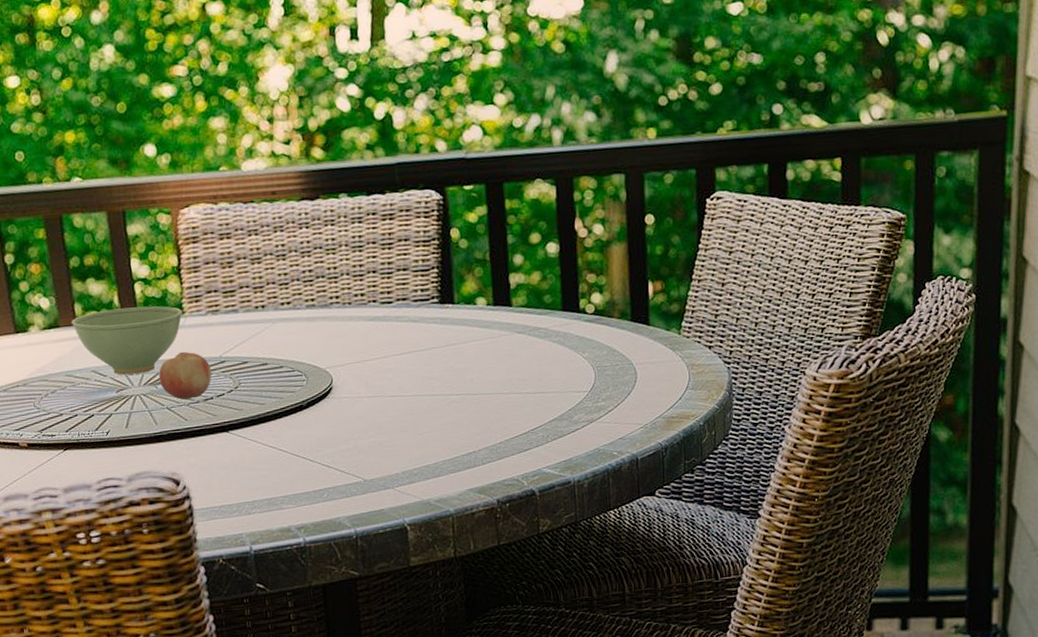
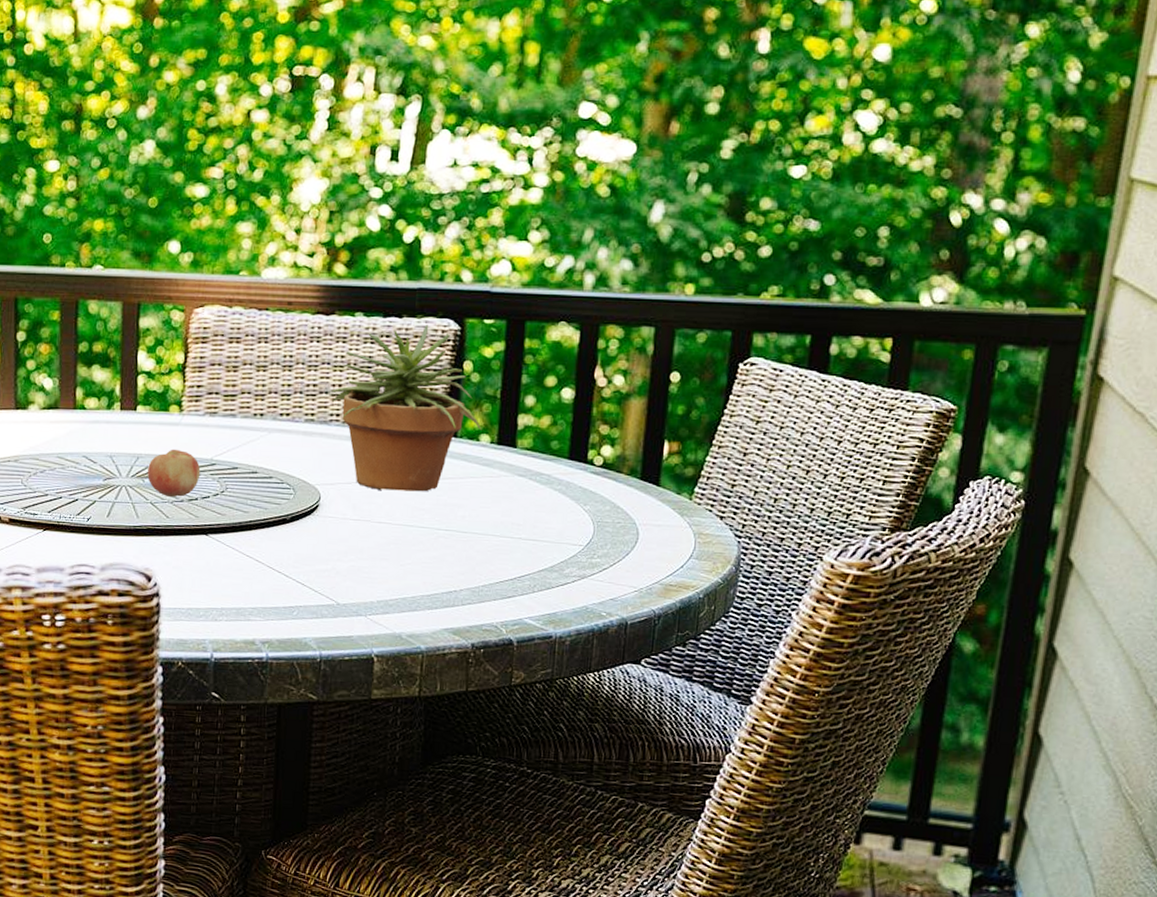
bowl: present [71,306,183,375] -> none [70,398,181,465]
potted plant: none [325,198,477,365] -> present [329,325,482,492]

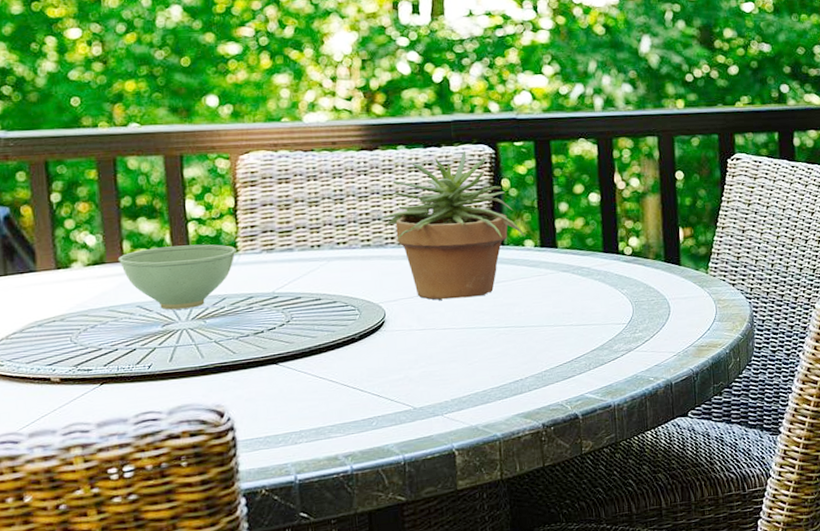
bowl: none [70,398,181,465] -> present [117,244,236,310]
fruit: present [147,449,201,497] -> none [208,287,264,334]

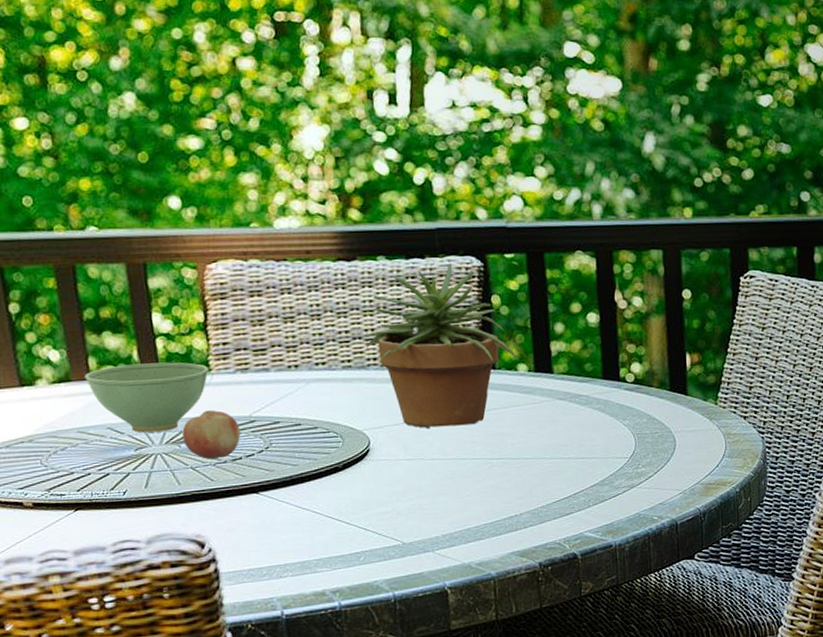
fruit: none [208,287,264,334] -> present [182,410,241,459]

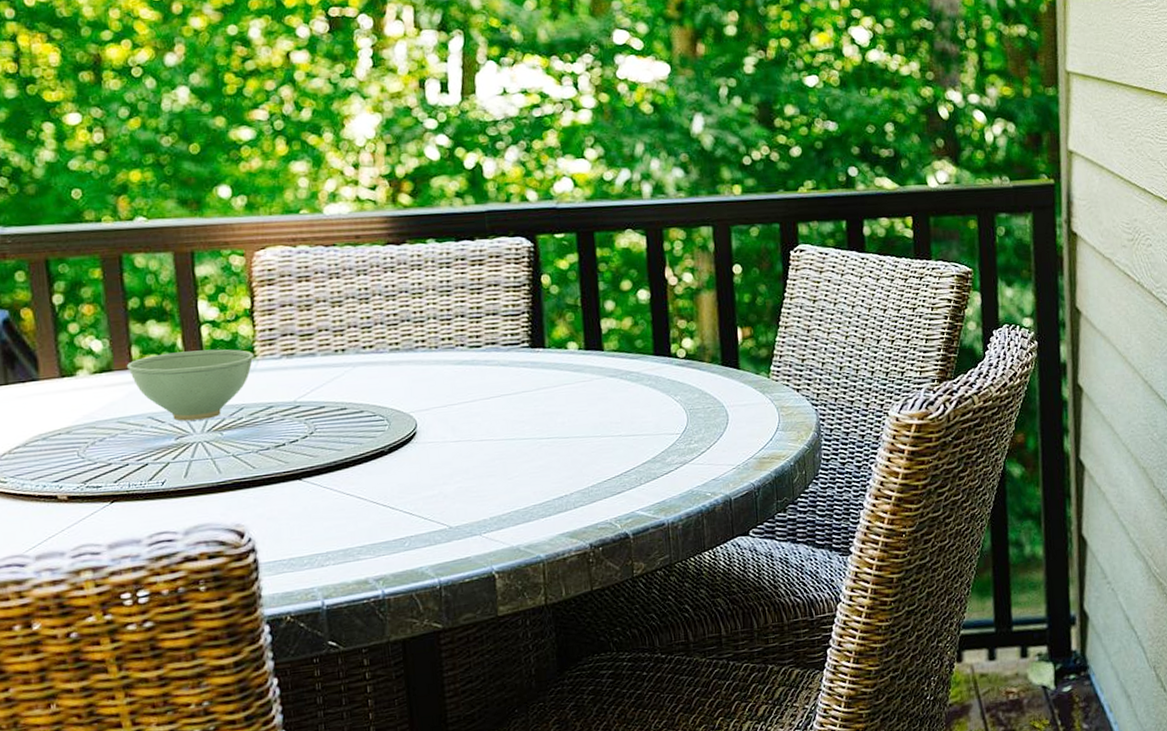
fruit: present [182,410,241,459] -> none [225,396,285,447]
potted plant: present [362,263,518,428] -> none [411,245,568,409]

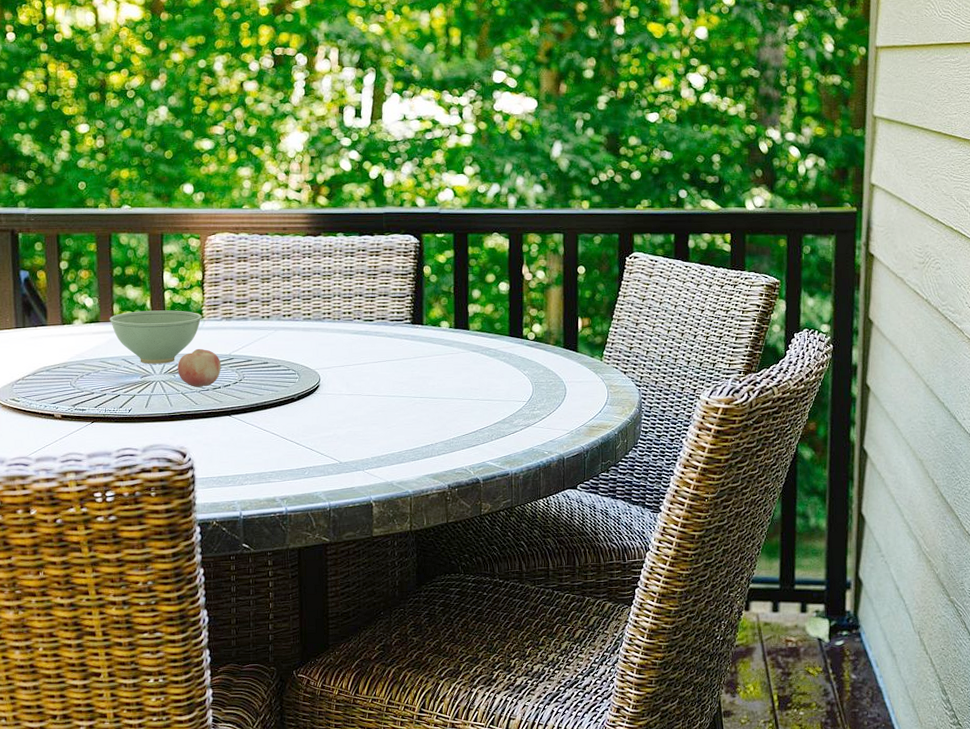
fruit: none [225,396,285,447] -> present [178,348,222,387]

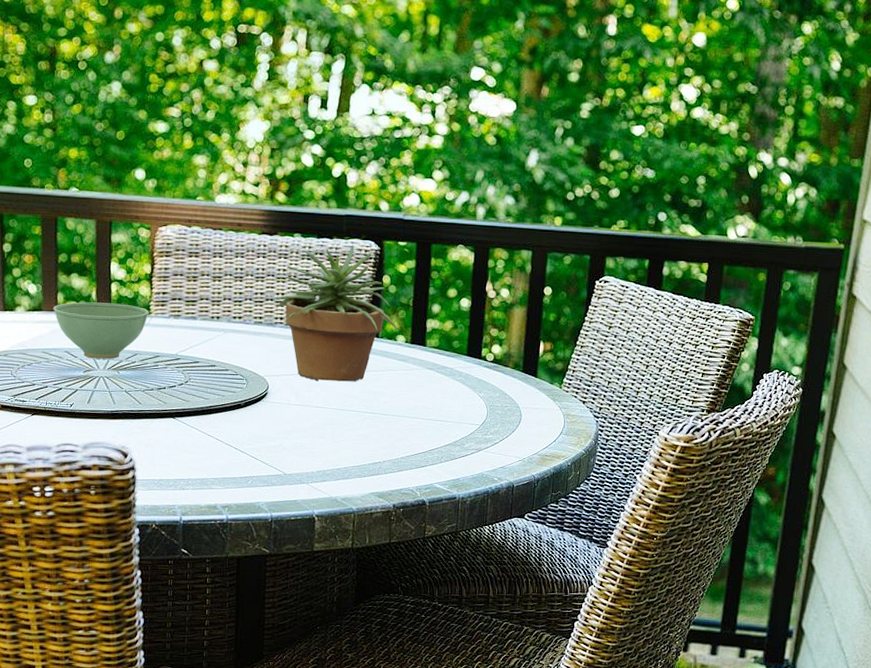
fruit: present [178,348,222,387] -> none [122,345,167,386]
potted plant: none [321,240,442,370] -> present [274,245,398,382]

